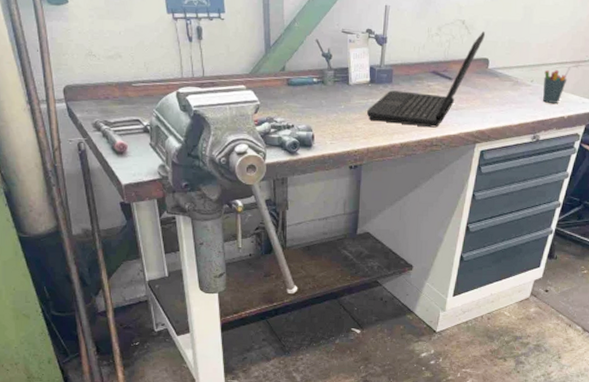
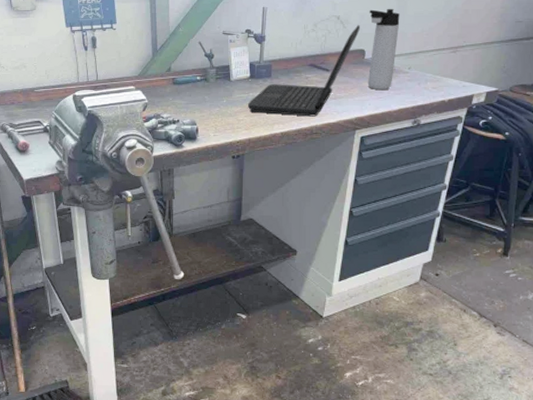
thermos bottle: none [489,15,525,102] -> present [367,8,400,89]
pen holder: present [543,67,571,103] -> none [422,53,449,88]

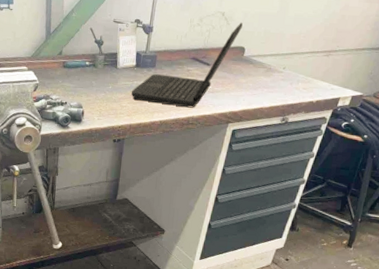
thermos bottle: present [367,8,400,89] -> none [244,8,281,87]

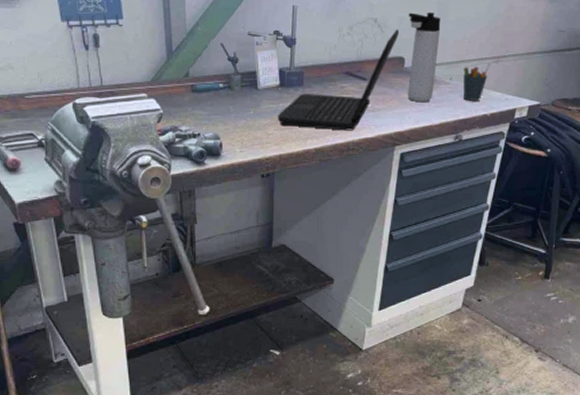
thermos bottle: none [244,8,281,87] -> present [407,11,441,102]
pen holder: none [294,56,322,89] -> present [463,63,491,101]

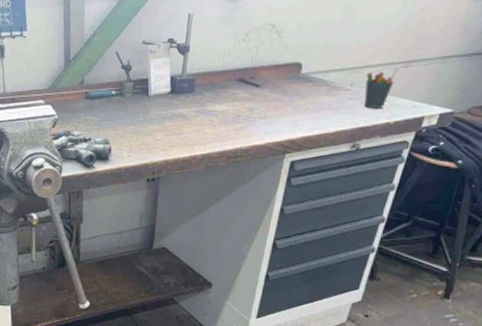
laptop: present [277,29,399,131] -> none [166,35,298,138]
thermos bottle: present [407,11,441,102] -> none [302,15,345,109]

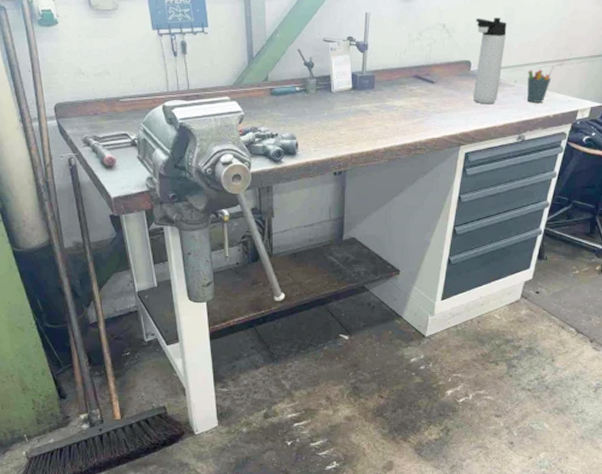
thermos bottle: none [302,15,345,109] -> present [473,17,507,103]

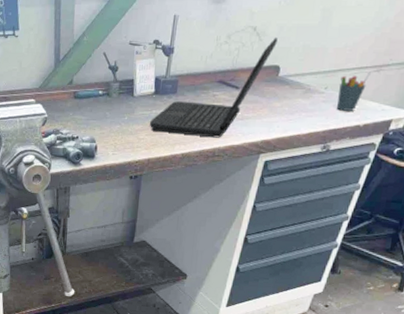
laptop: none [349,34,466,132] -> present [149,38,278,138]
thermos bottle: present [473,17,507,103] -> none [278,19,323,111]

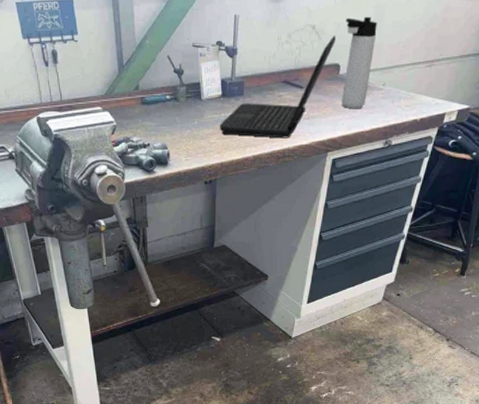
thermos bottle: none [278,19,323,111] -> present [341,16,377,108]
pen holder: present [337,72,372,111] -> none [395,67,425,106]

